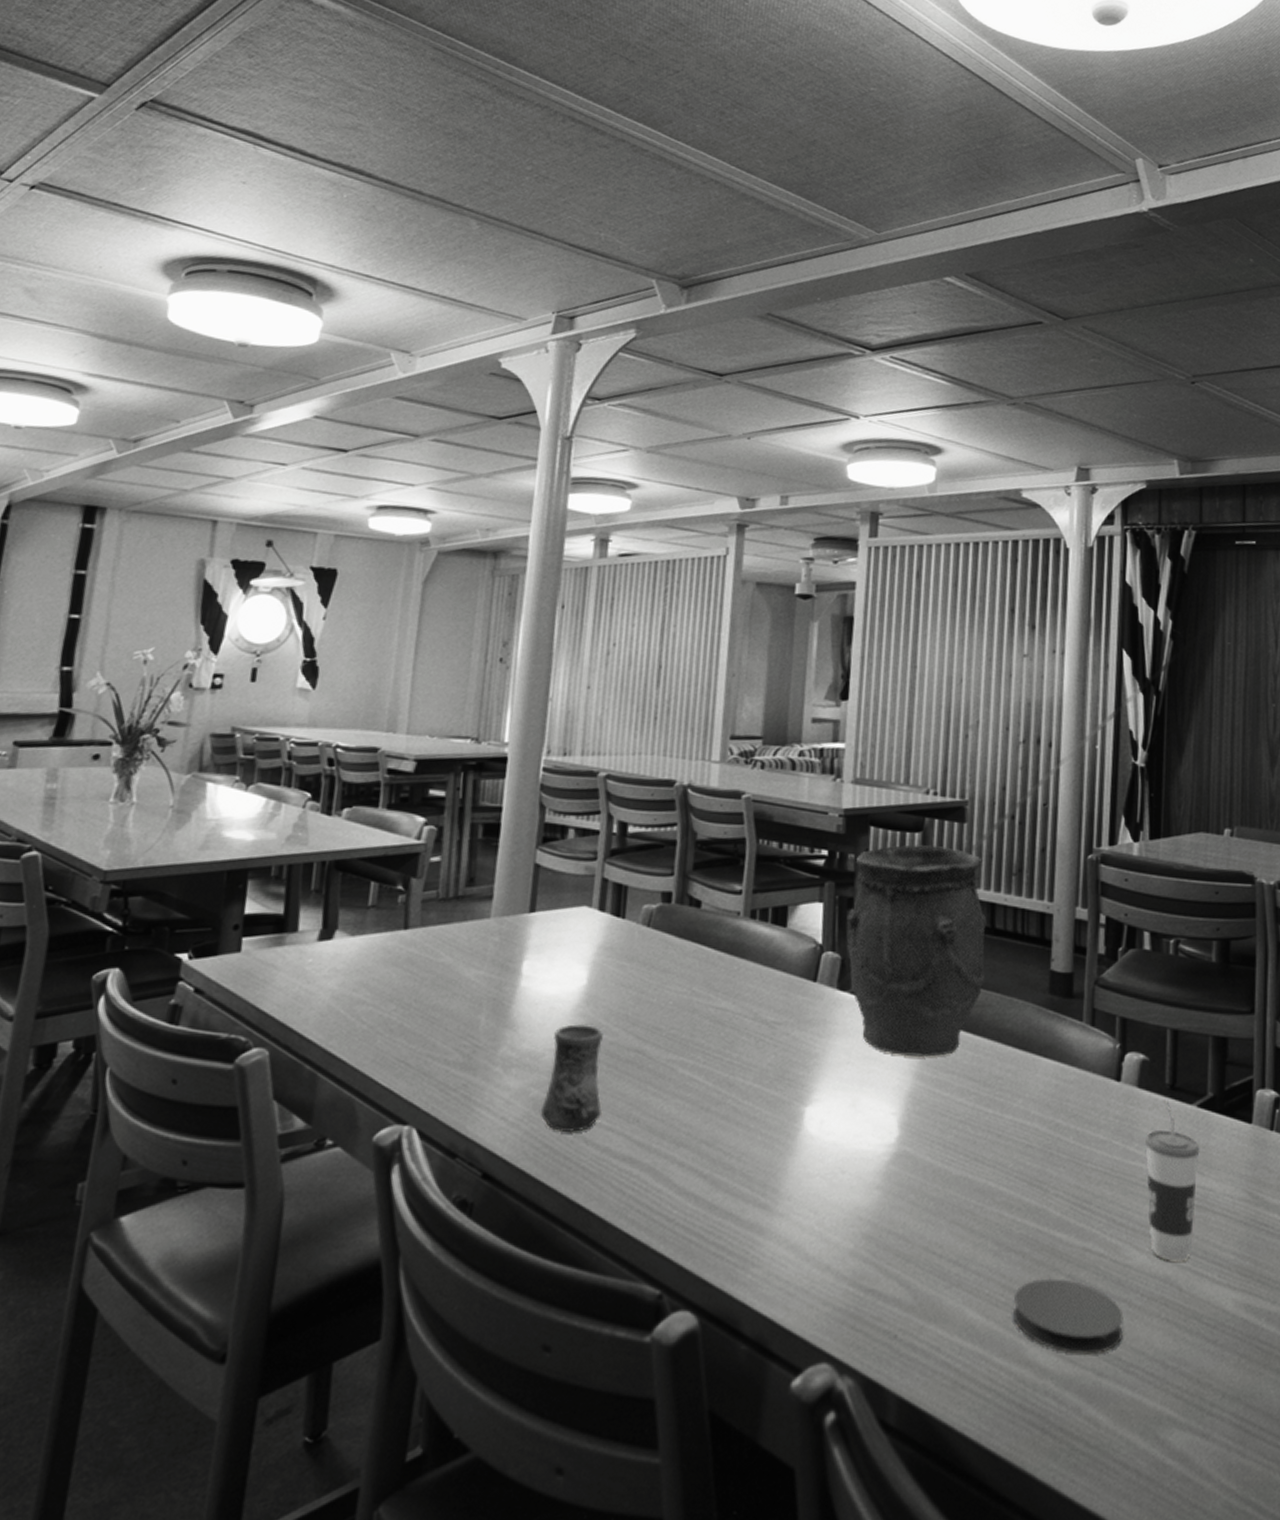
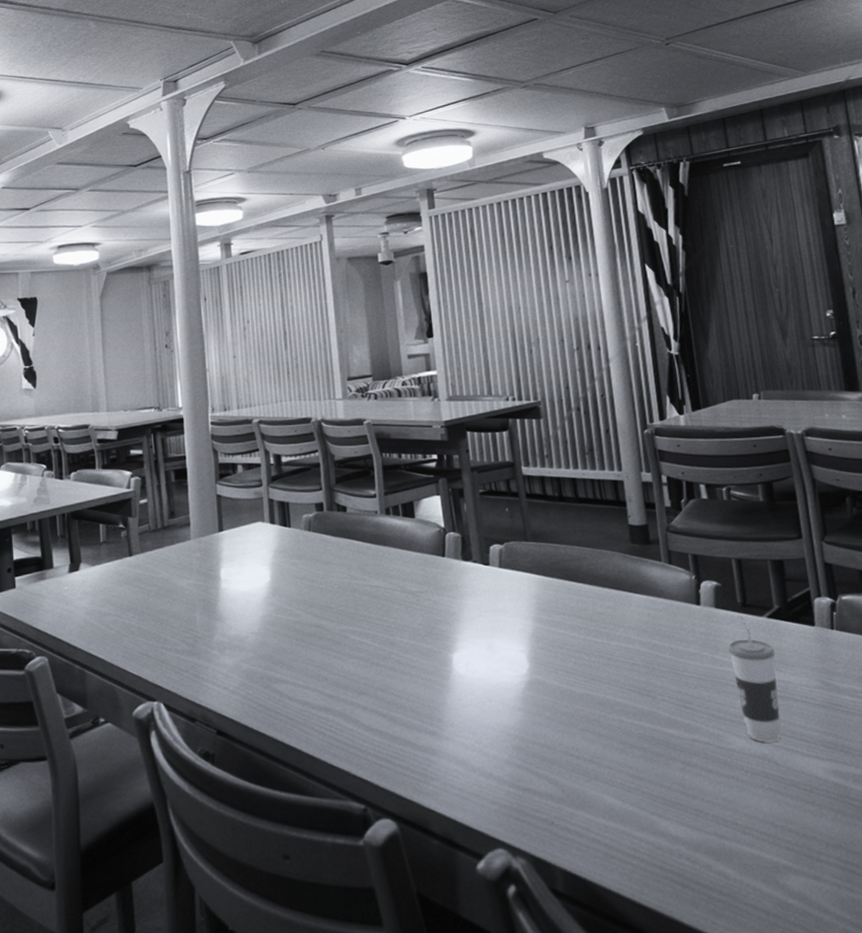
cup: present [541,1024,603,1132] -> none [252,611,299,694]
vase: present [846,844,987,1058] -> none [459,439,577,606]
coaster: present [1013,1278,1124,1355] -> none [642,765,736,824]

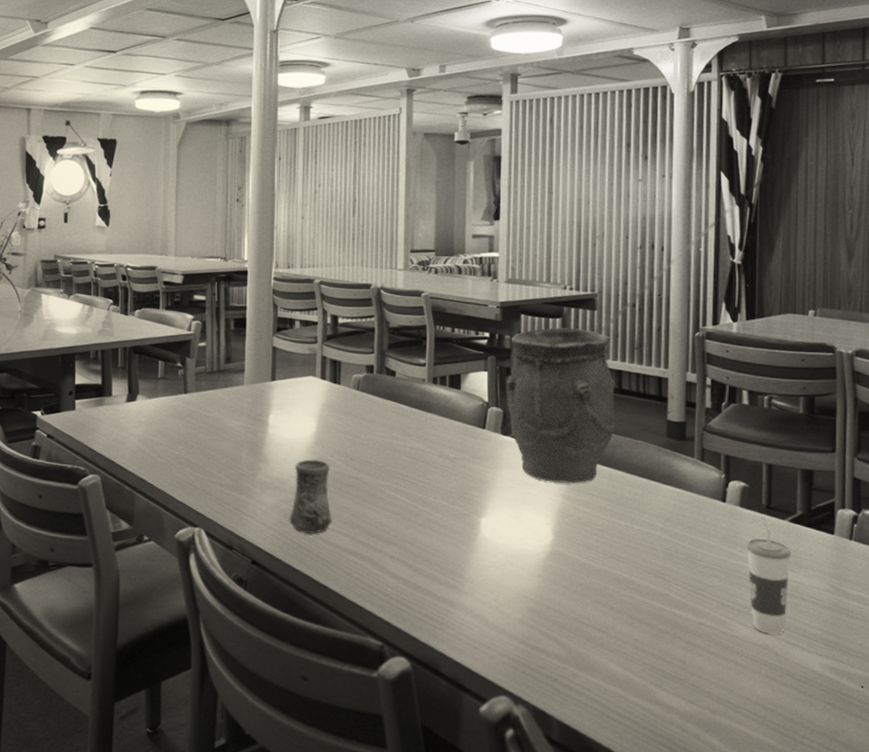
cup: none [252,611,299,694] -> present [290,459,333,534]
vase: none [459,439,577,606] -> present [506,327,615,484]

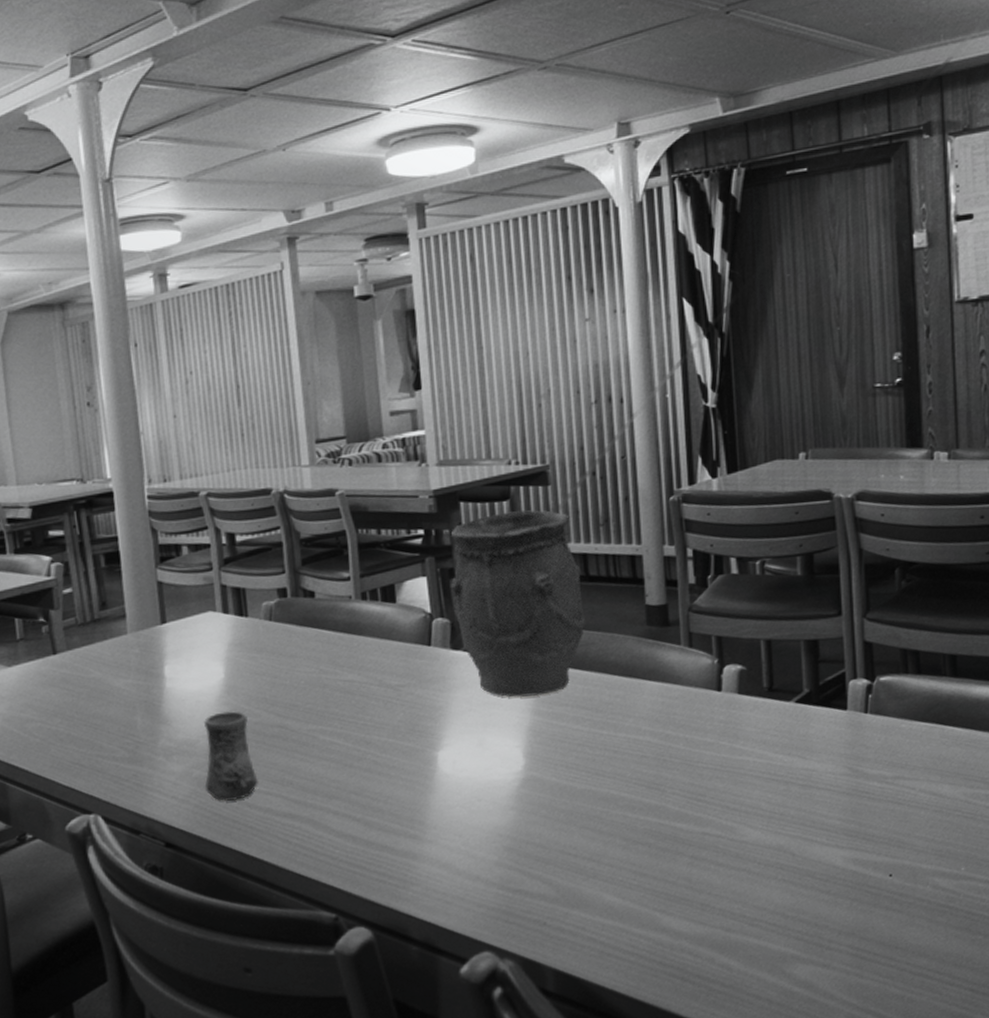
cup: present [746,516,791,635] -> none [750,700,801,833]

